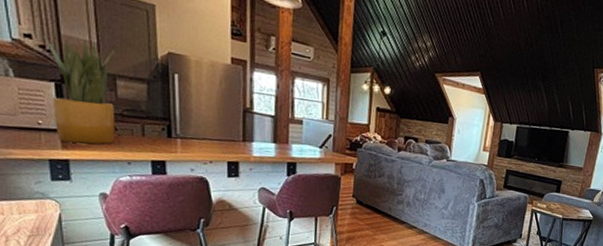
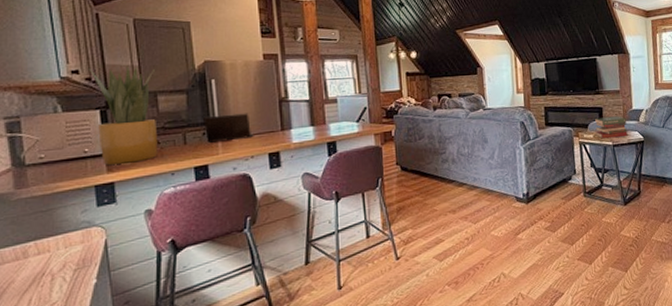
laptop: none [163,112,215,143] -> present [203,113,254,143]
books: none [548,190,581,213] -> present [594,116,628,139]

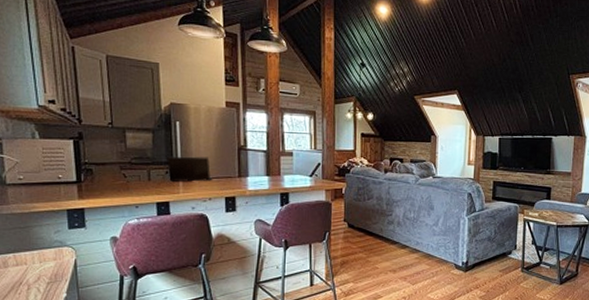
planter: present [88,65,158,165] -> none [64,100,125,192]
books: present [594,116,628,139] -> none [540,197,573,219]

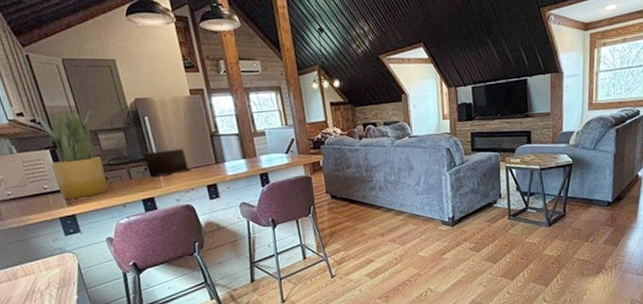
planter: none [64,100,125,192] -> present [31,106,108,199]

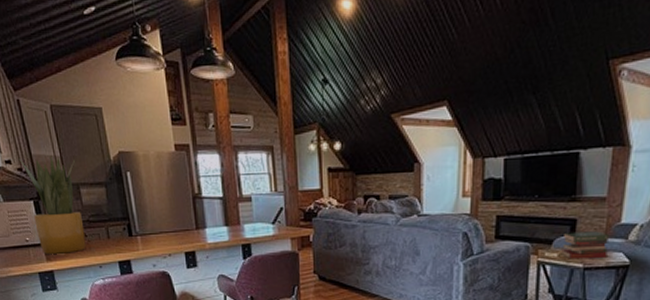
laptop: present [143,148,191,177] -> none [122,209,170,238]
books: none [521,139,556,163] -> present [560,231,609,260]

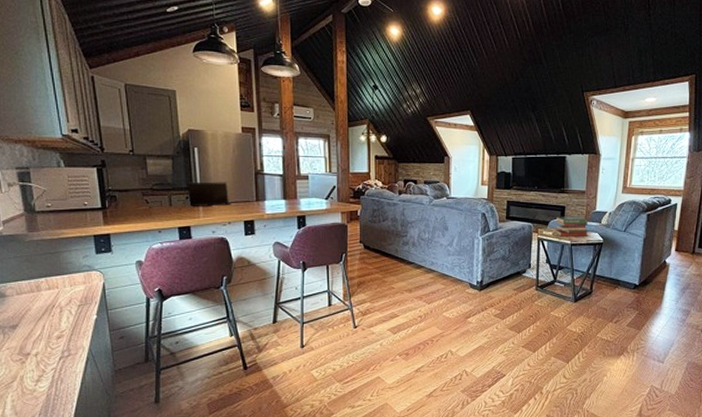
planter: present [18,155,86,254] -> none [86,128,147,218]
laptop: none [122,209,170,238] -> present [187,181,232,206]

